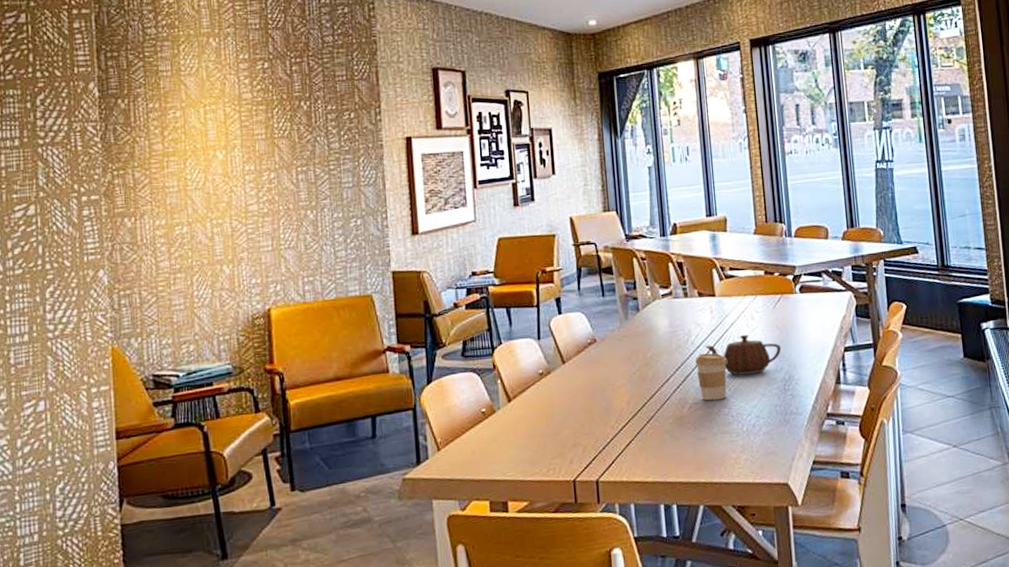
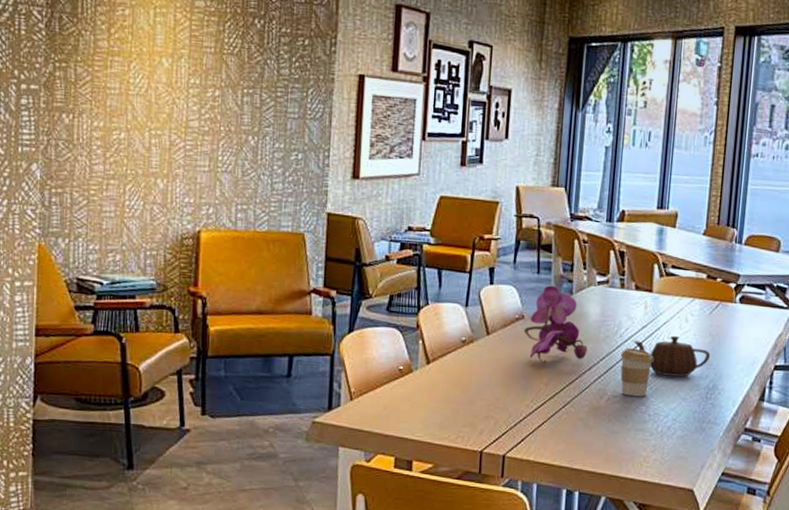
flower: none [598,306,662,383] -> present [524,285,587,364]

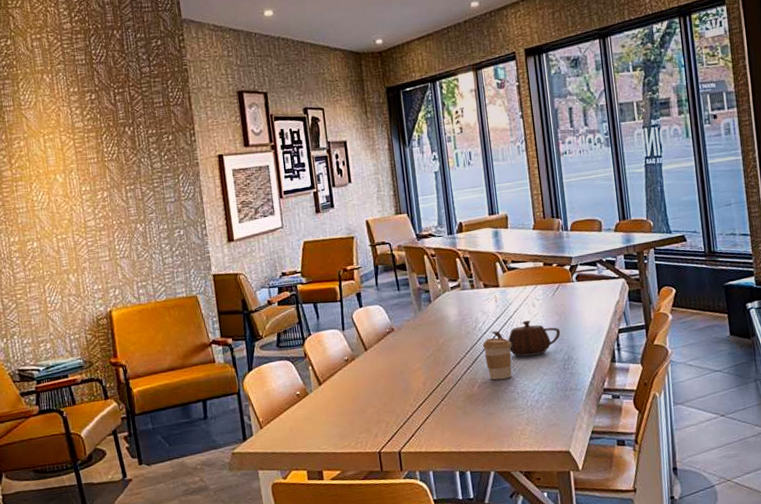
flower: present [524,285,587,364] -> none [396,298,454,366]

